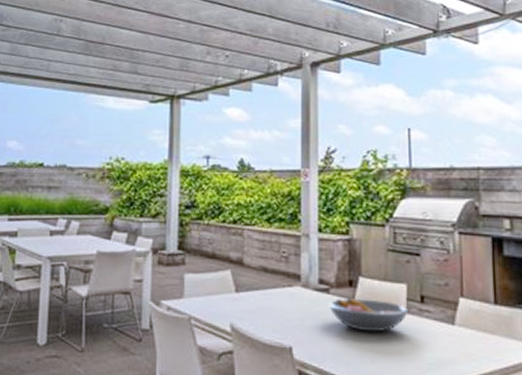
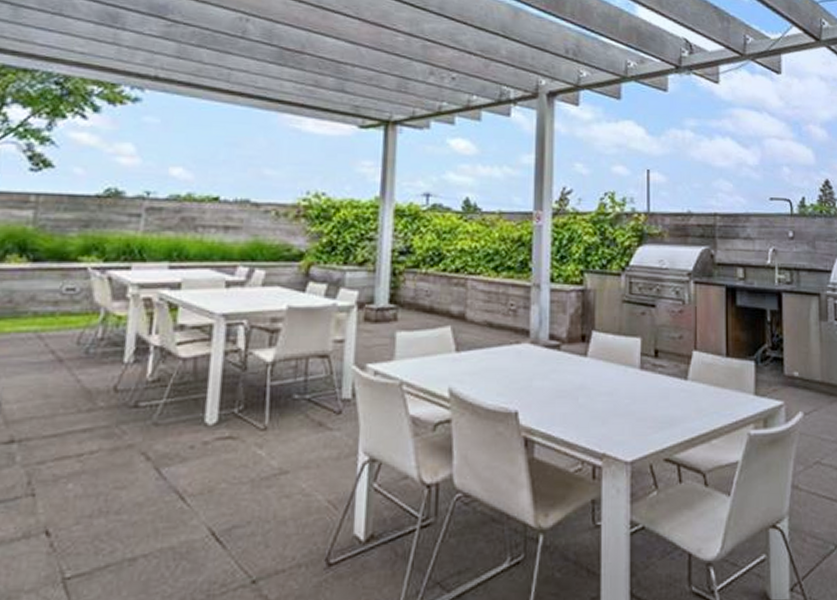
fruit bowl: present [327,298,410,333] -> none [558,354,643,391]

